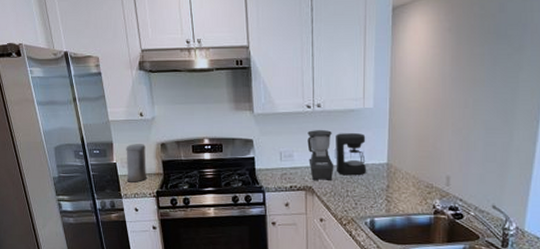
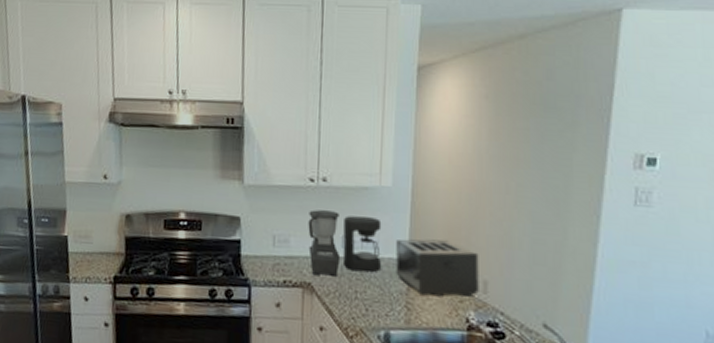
canister: present [126,144,146,183] -> none [78,213,107,263]
toaster: none [378,146,443,191] -> present [396,239,479,297]

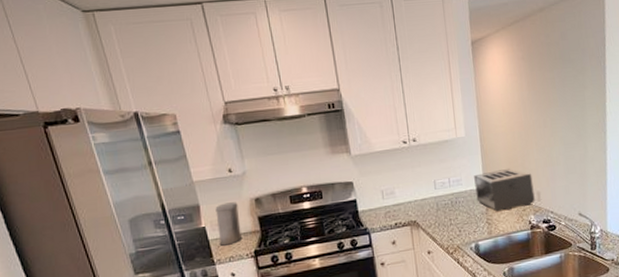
canister: none [78,213,107,263] -> present [215,202,242,246]
blender: present [308,209,341,276] -> none [406,163,436,215]
coffee maker: present [342,215,382,273] -> none [433,162,466,205]

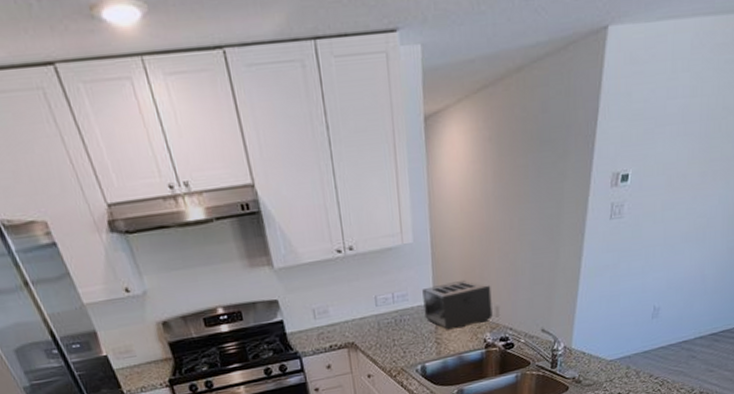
canister: present [215,202,242,246] -> none [115,326,152,376]

